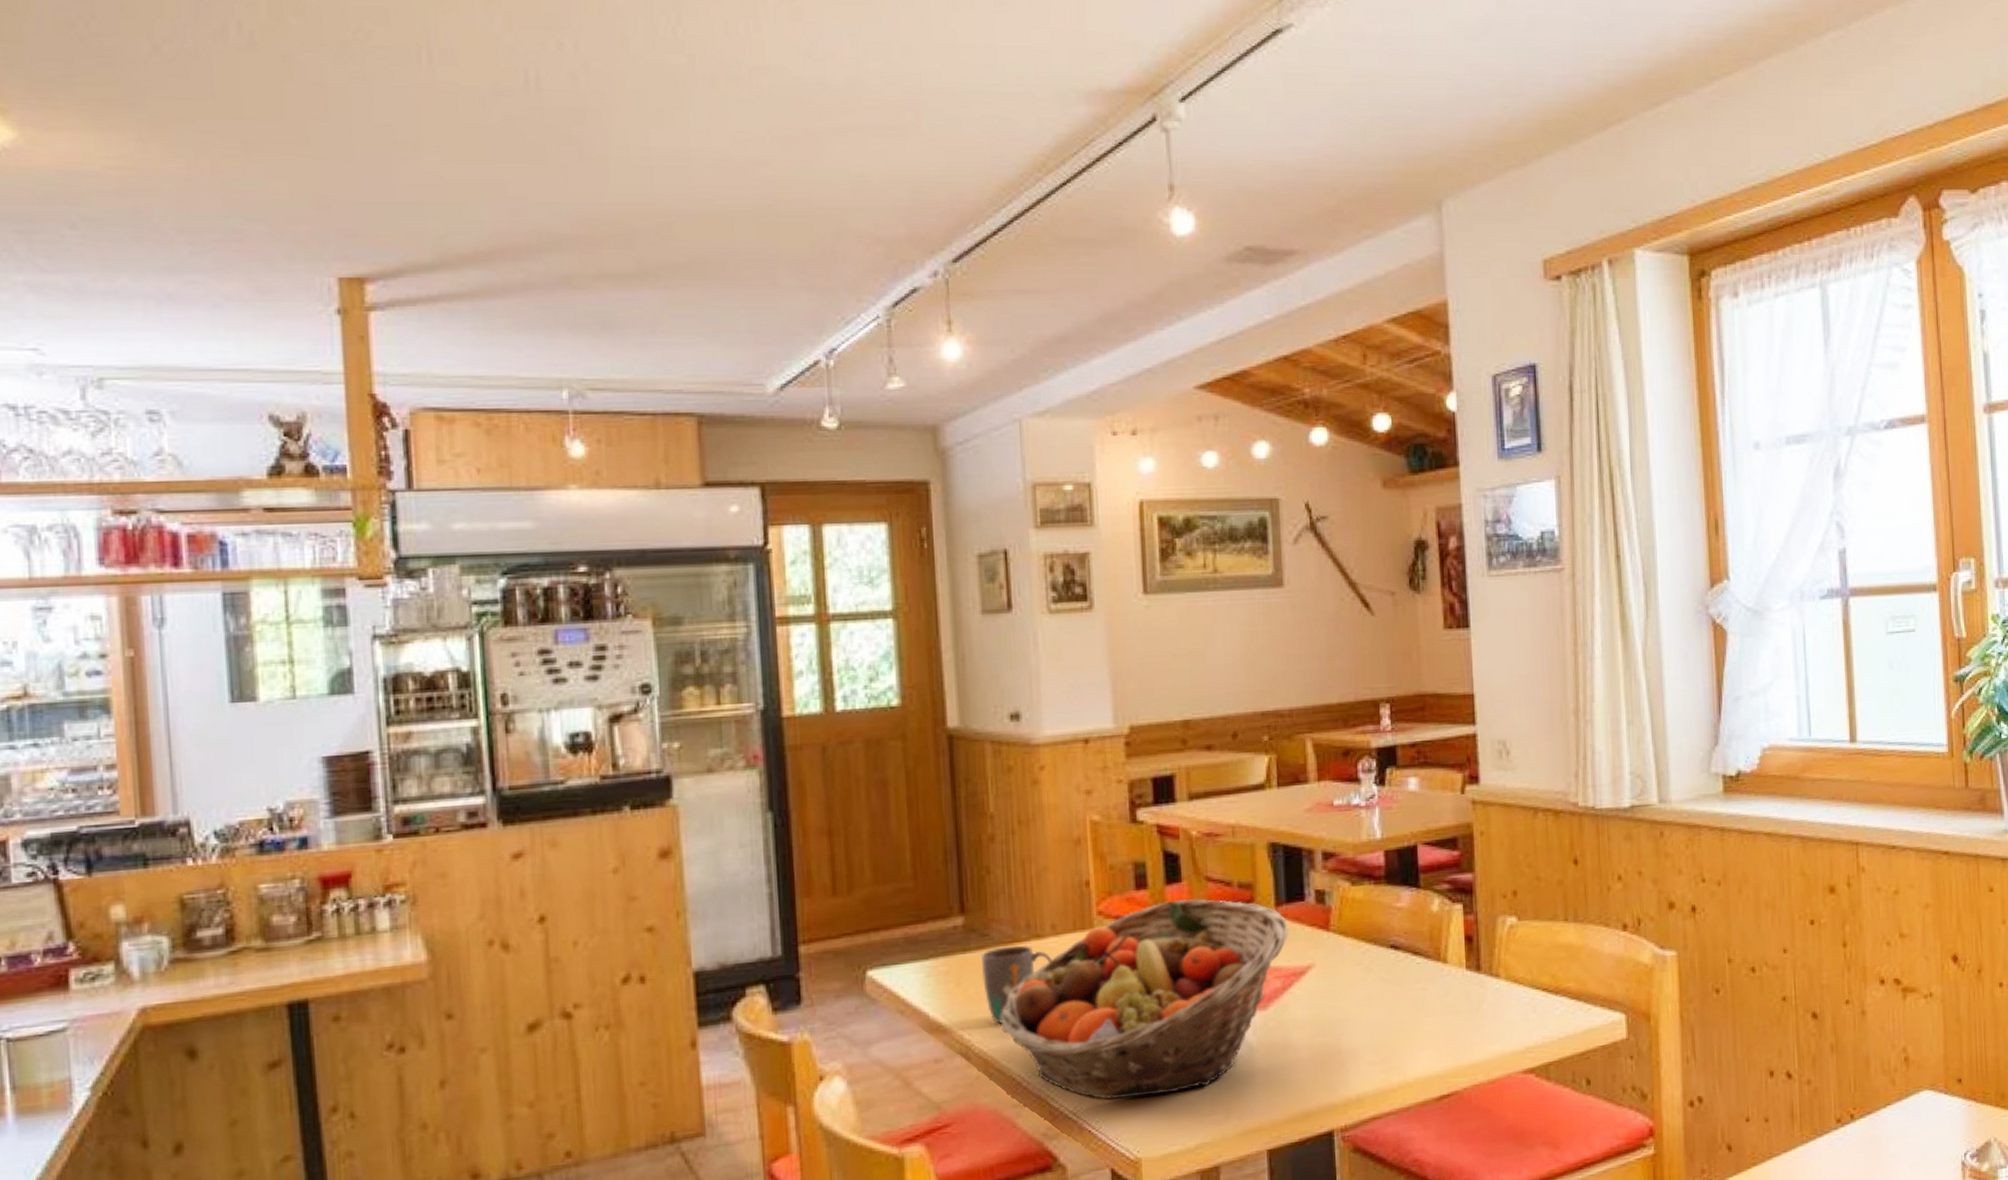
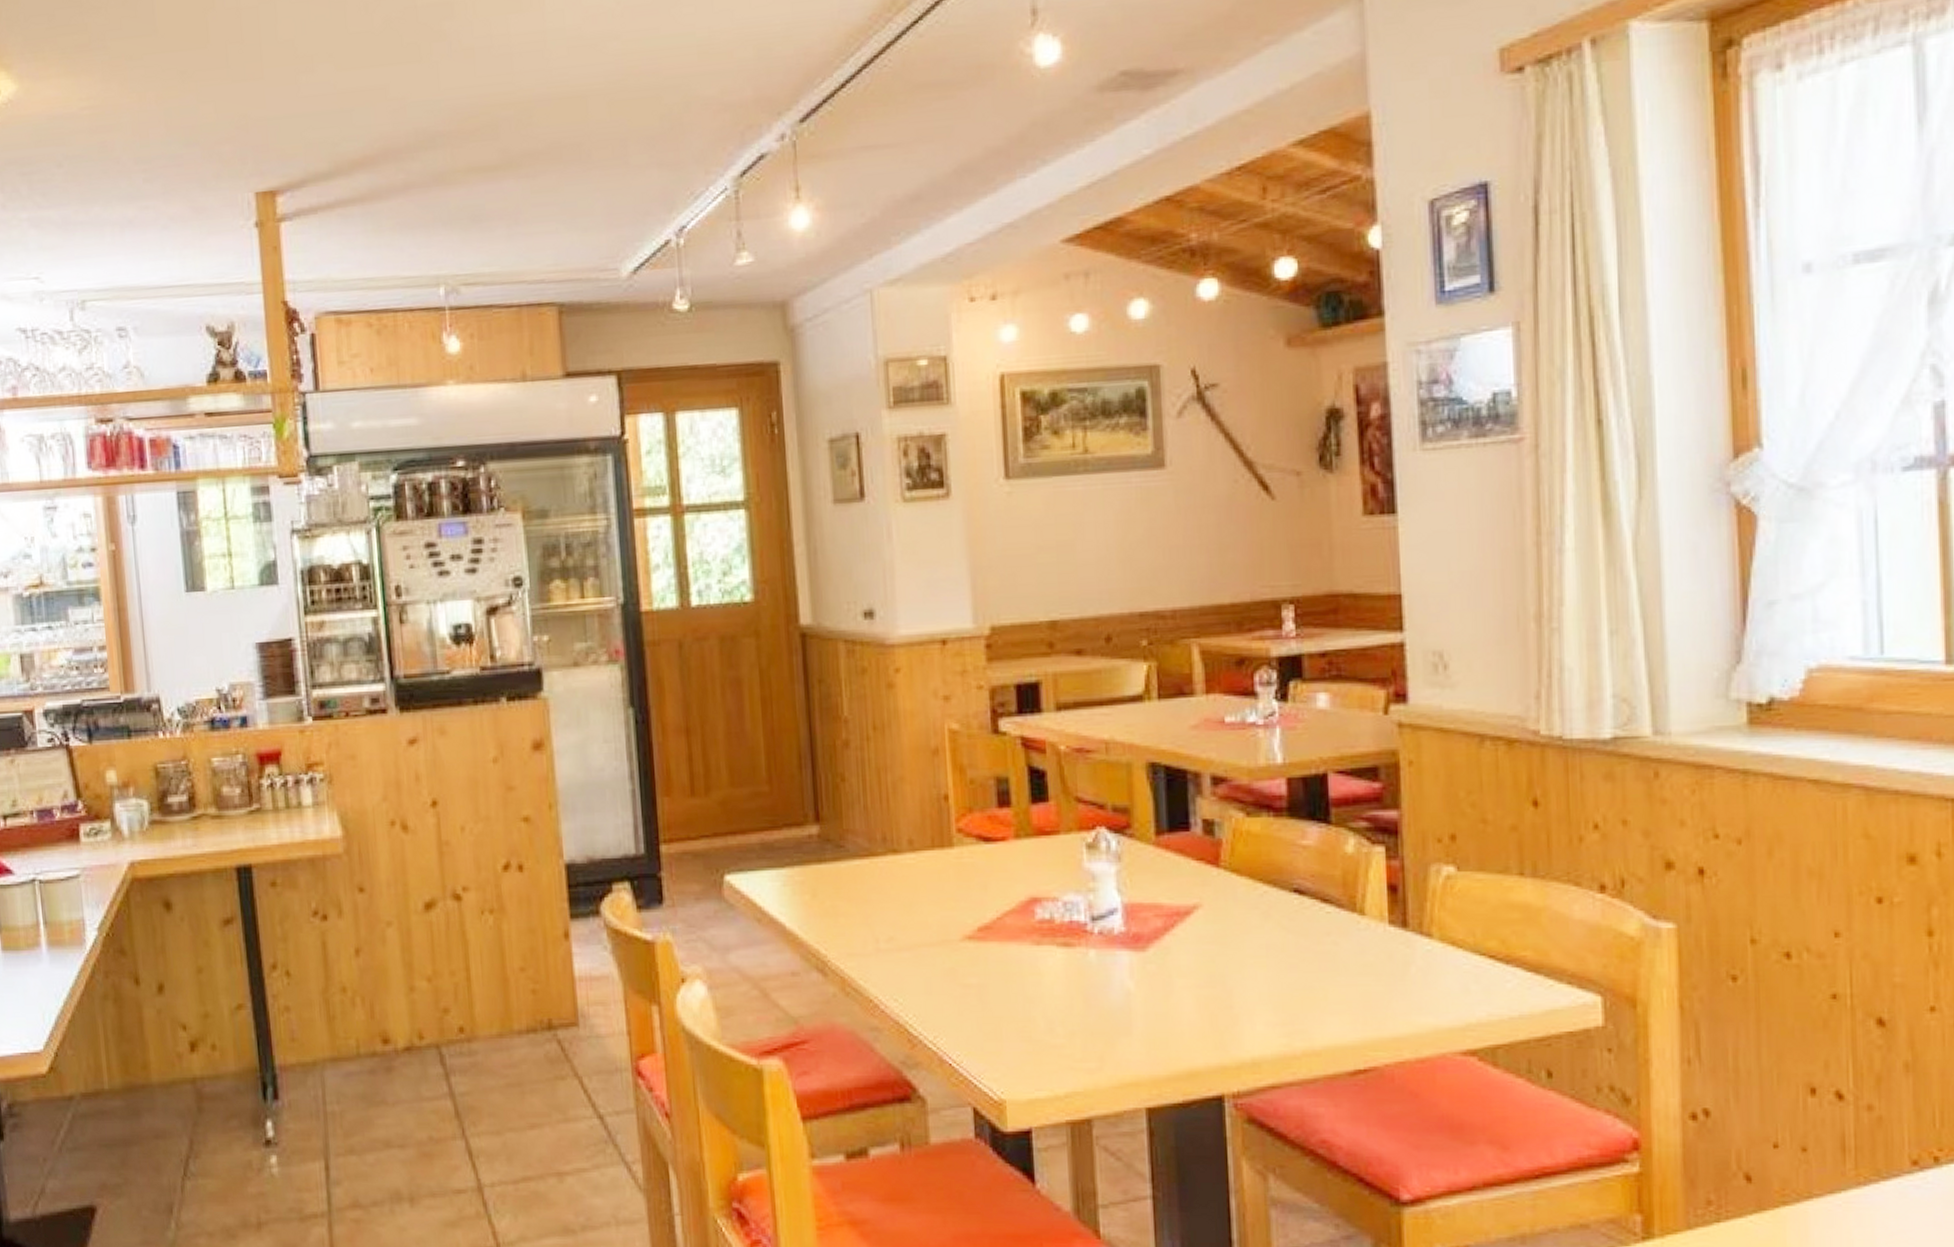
mug: present [981,945,1052,1024] -> none [837,859,909,941]
fruit basket: present [999,898,1289,1100] -> none [856,820,1171,1034]

